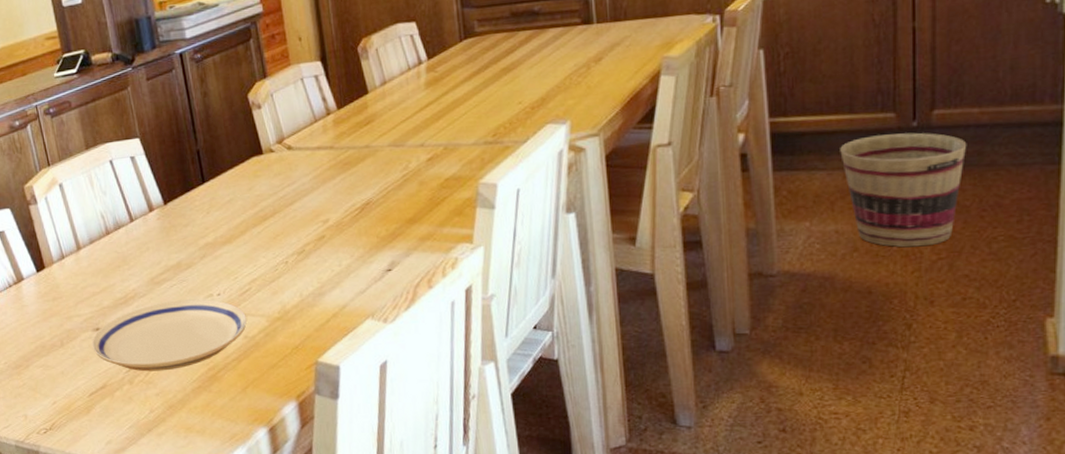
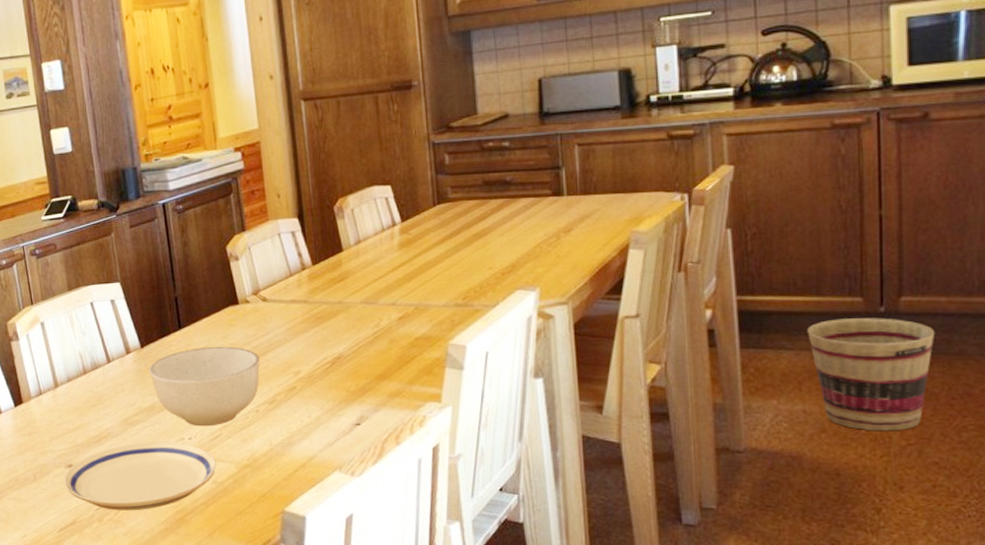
bowl: none [174,198,288,282] -> present [149,346,260,426]

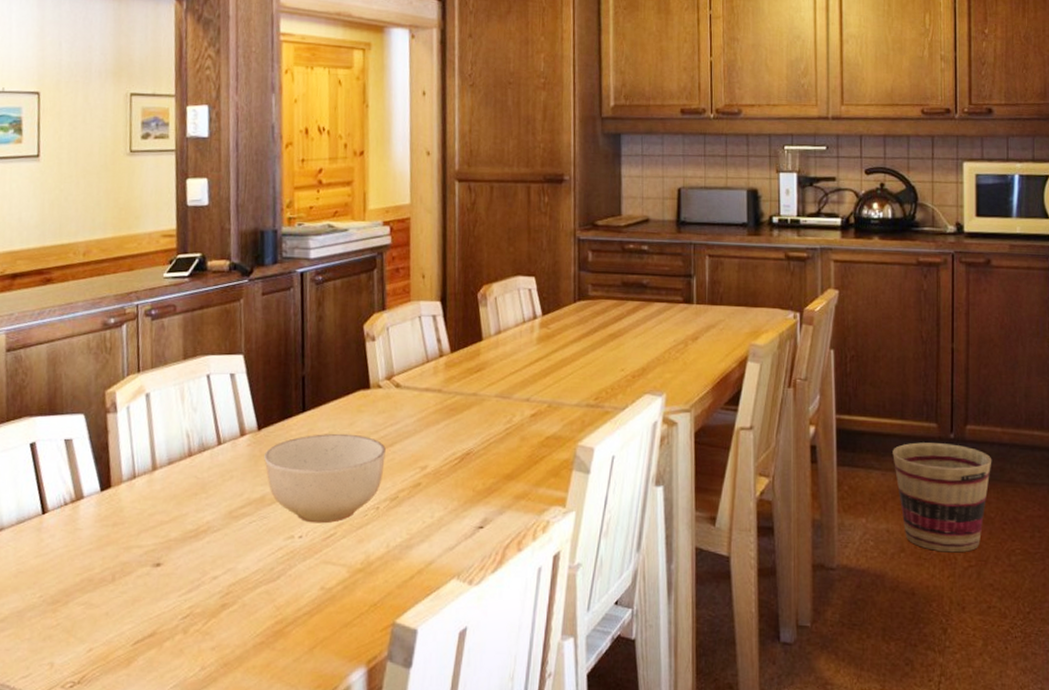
plate: present [64,442,216,511] -> none [148,539,326,621]

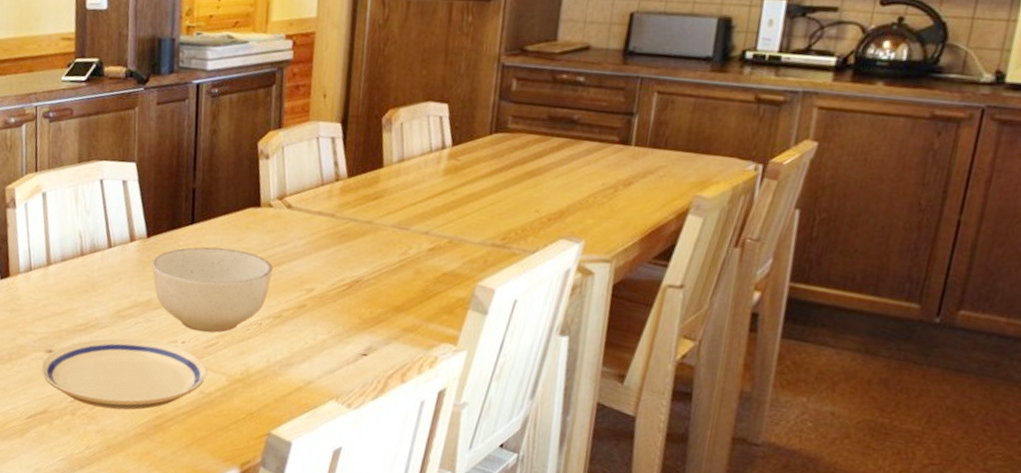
plate: none [148,539,326,621] -> present [41,338,207,410]
basket: present [893,442,992,553] -> none [853,322,986,449]

